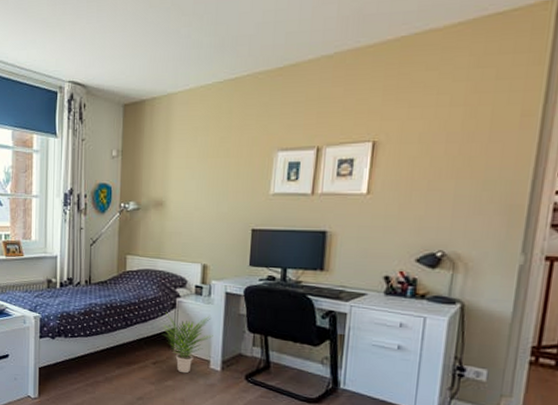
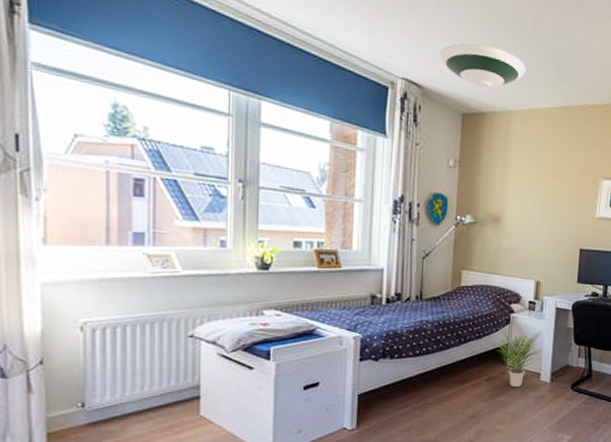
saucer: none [100,33,187,77] -> present [439,43,527,89]

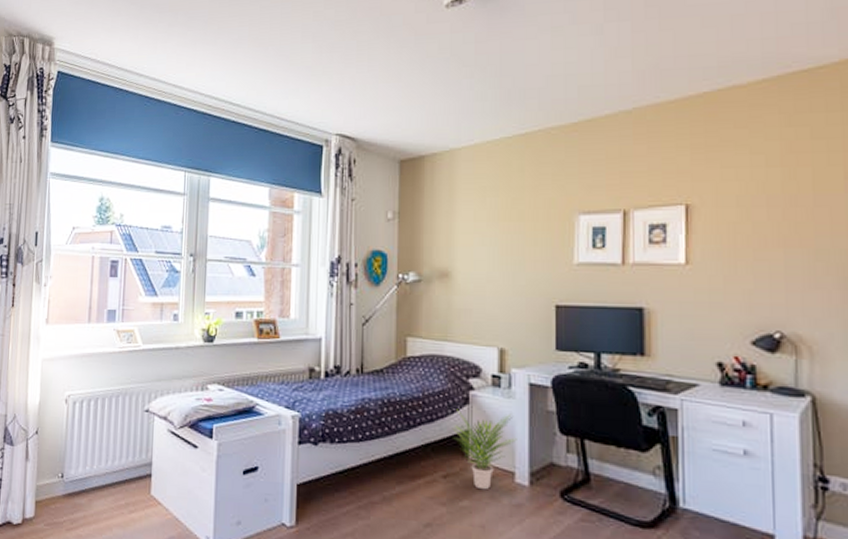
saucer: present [439,43,527,89] -> none [372,84,470,131]

